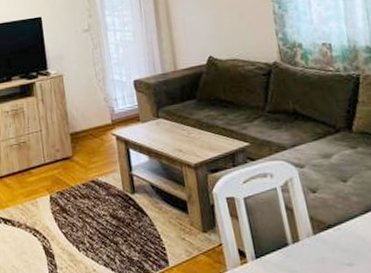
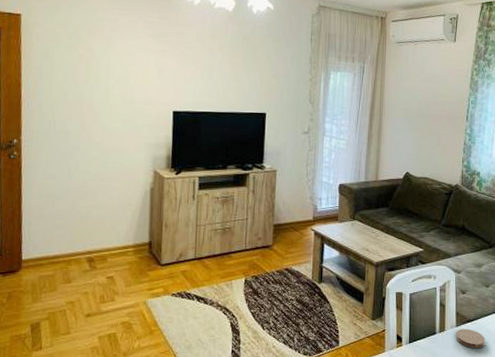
coaster: none [315,236,360,262] -> present [456,328,486,349]

